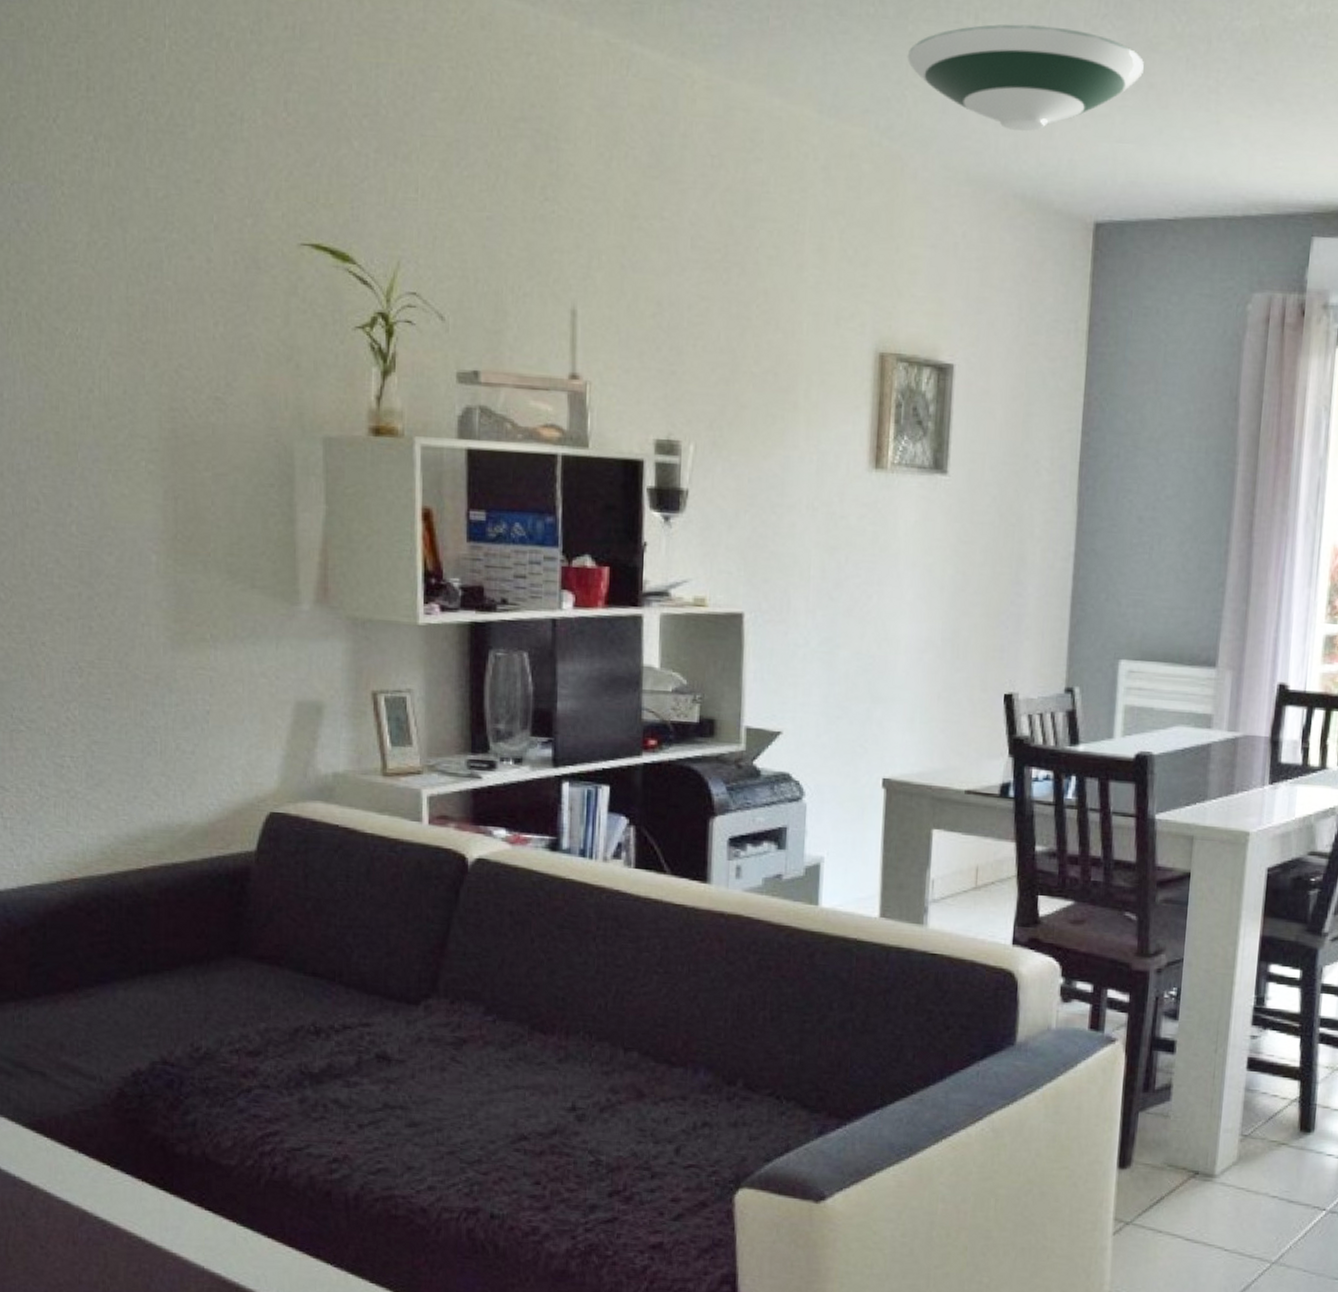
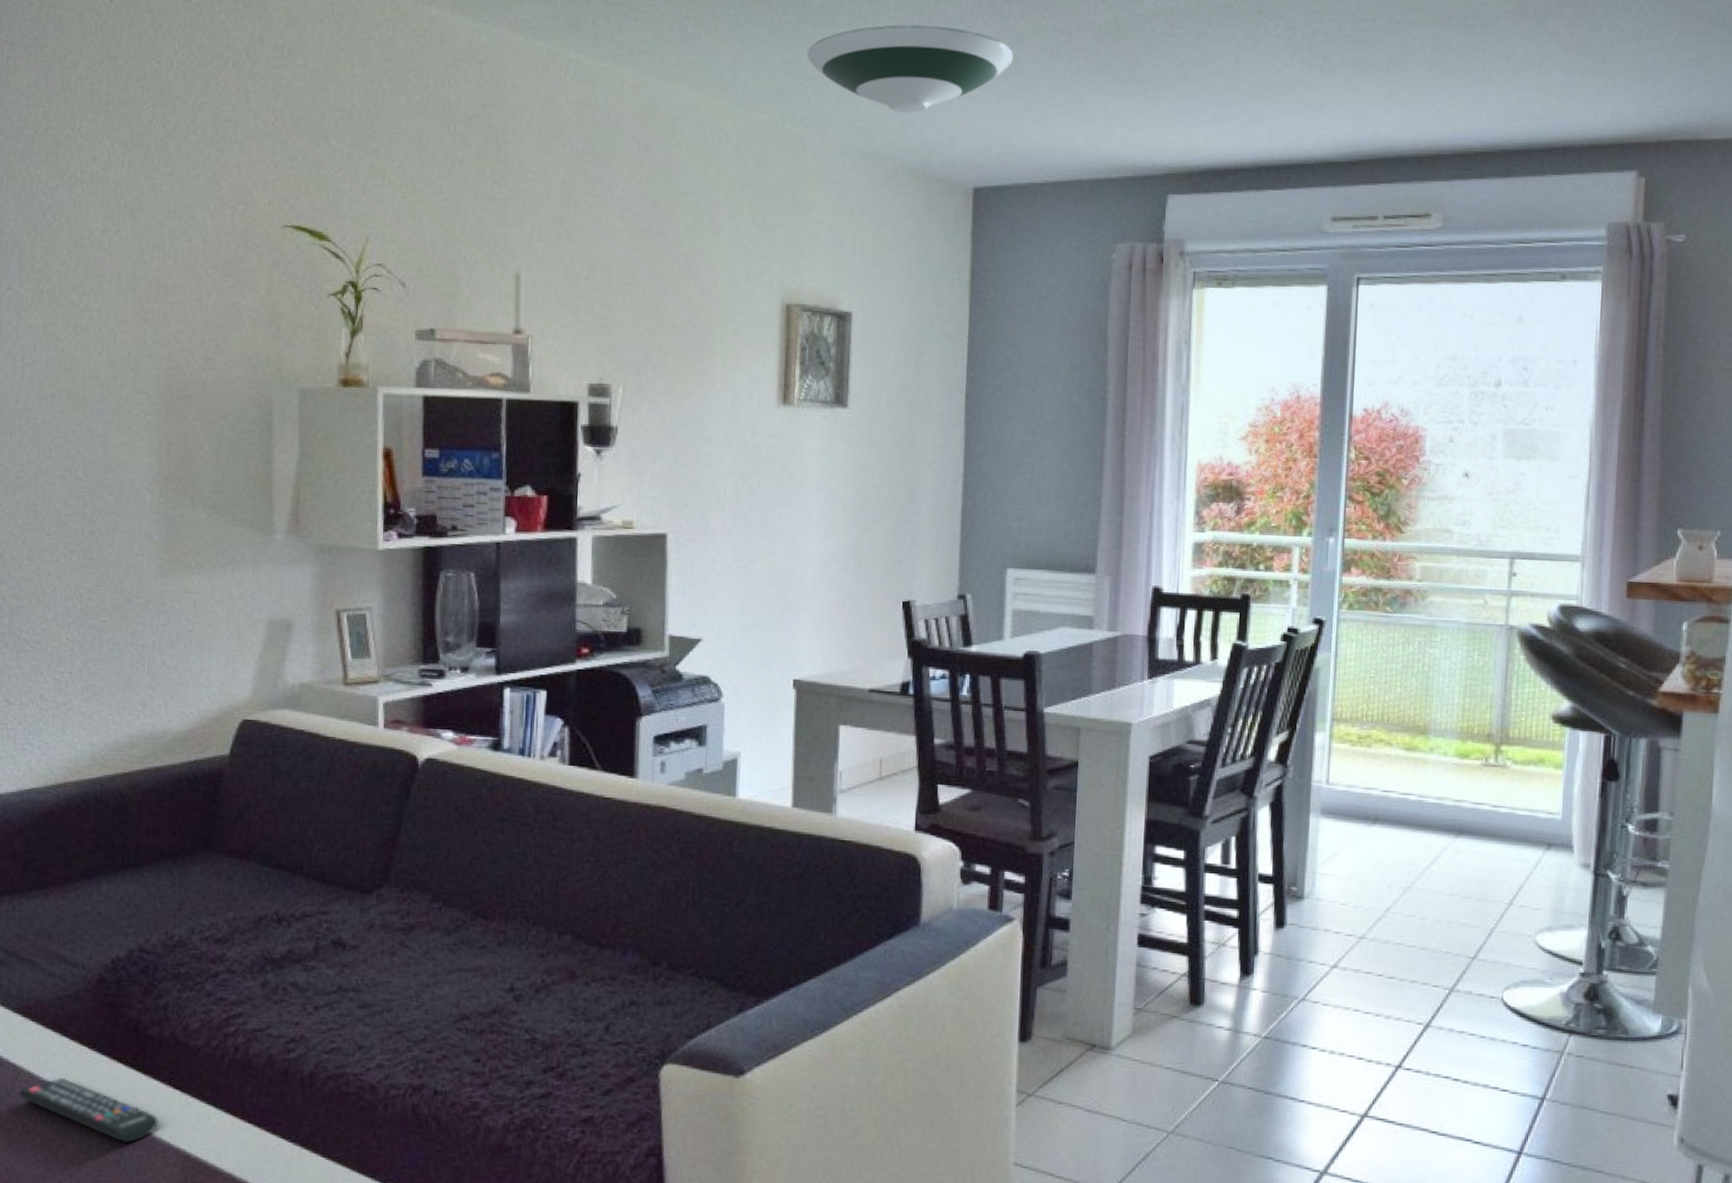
remote control: none [34,1197,191,1267] -> present [18,1077,159,1143]

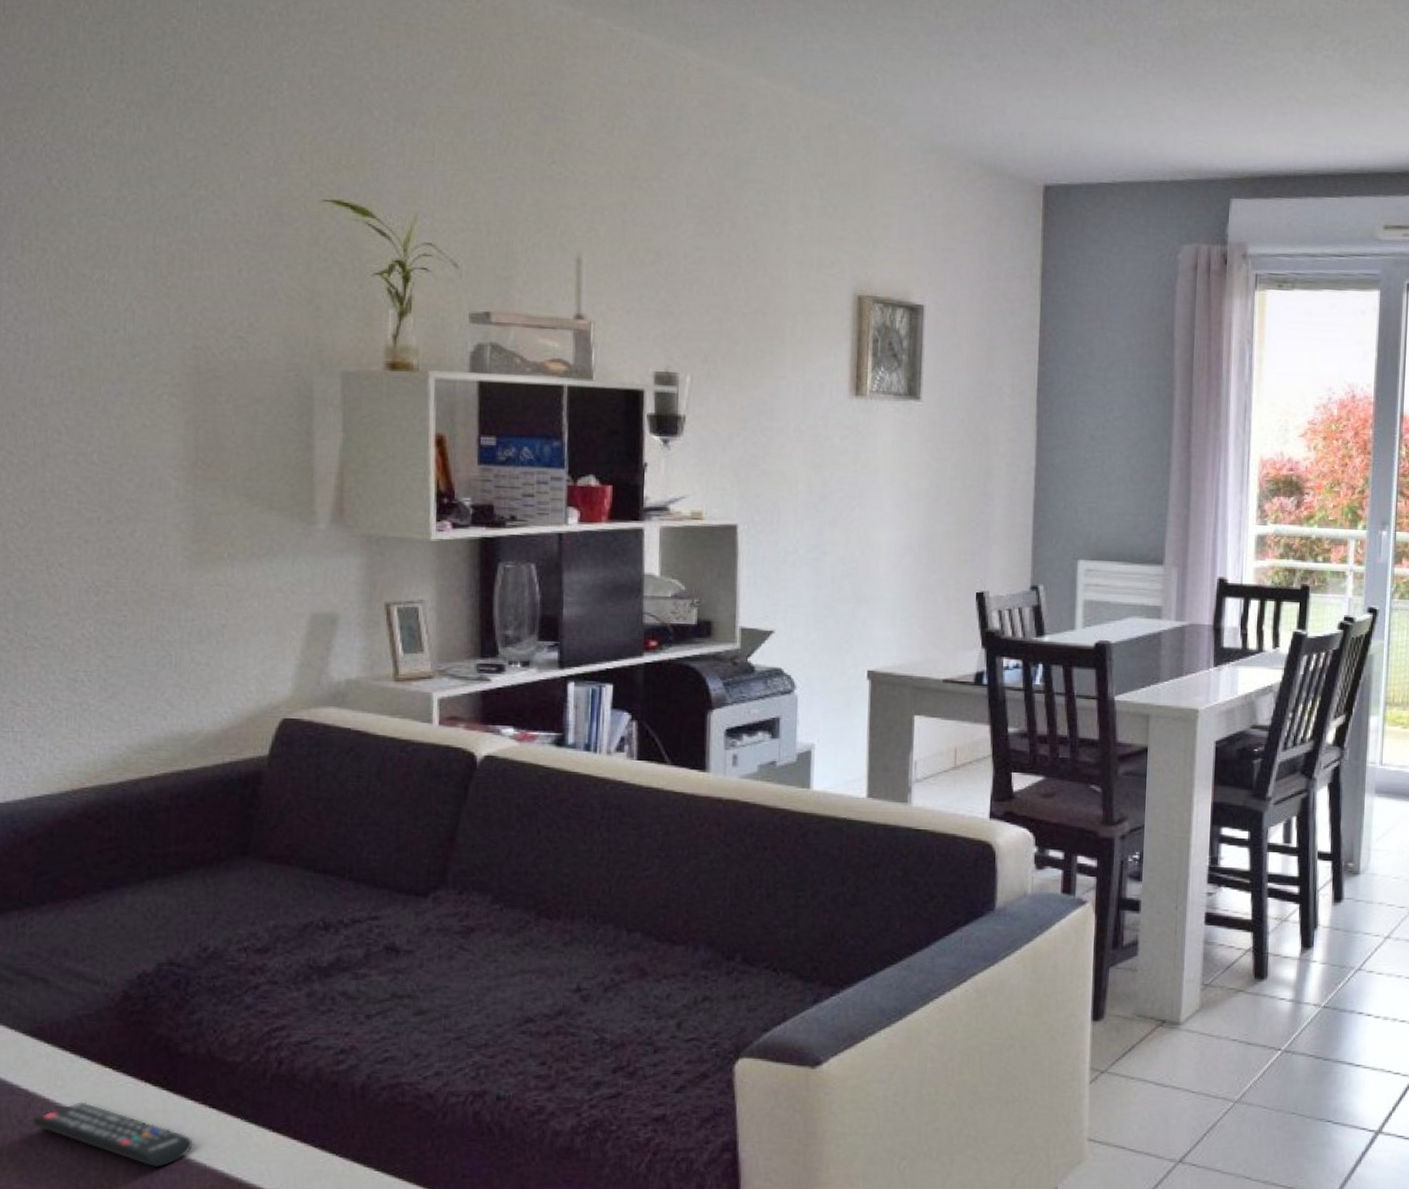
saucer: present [806,25,1014,114] -> none [877,20,1083,109]

